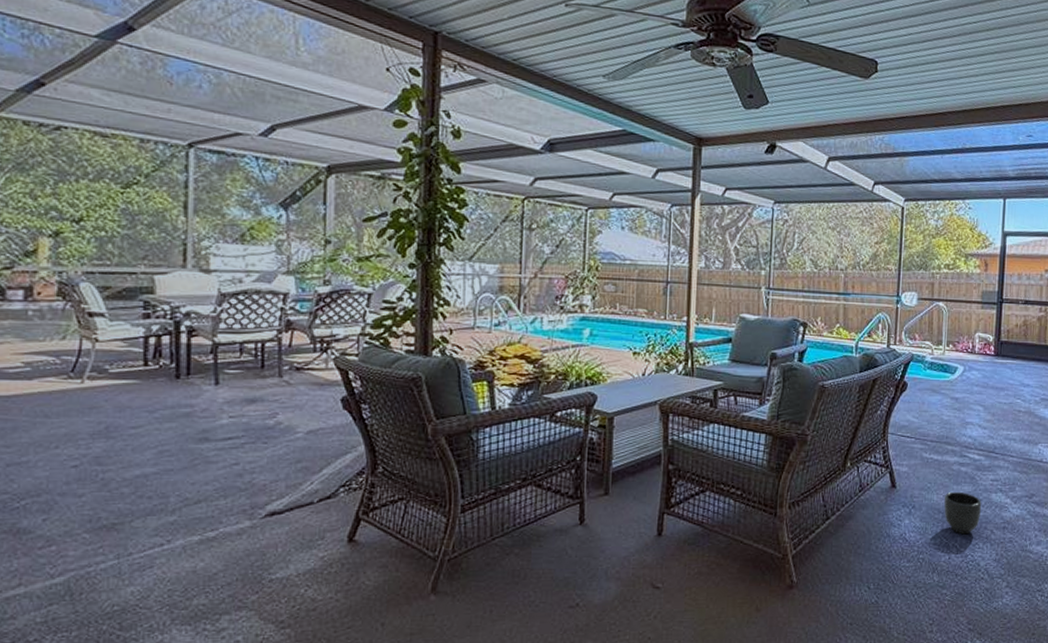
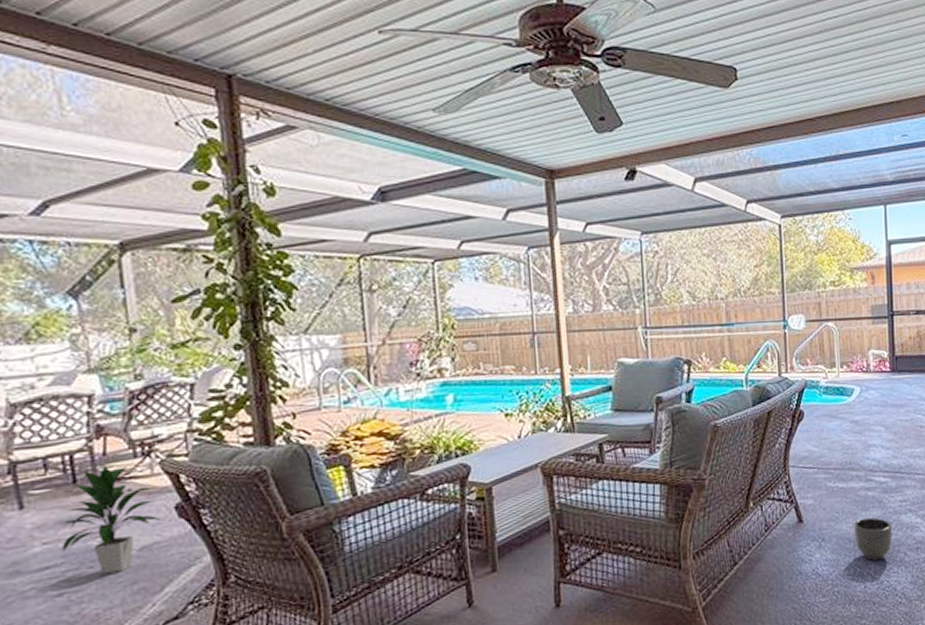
indoor plant: none [243,356,330,450] -> present [61,465,163,574]

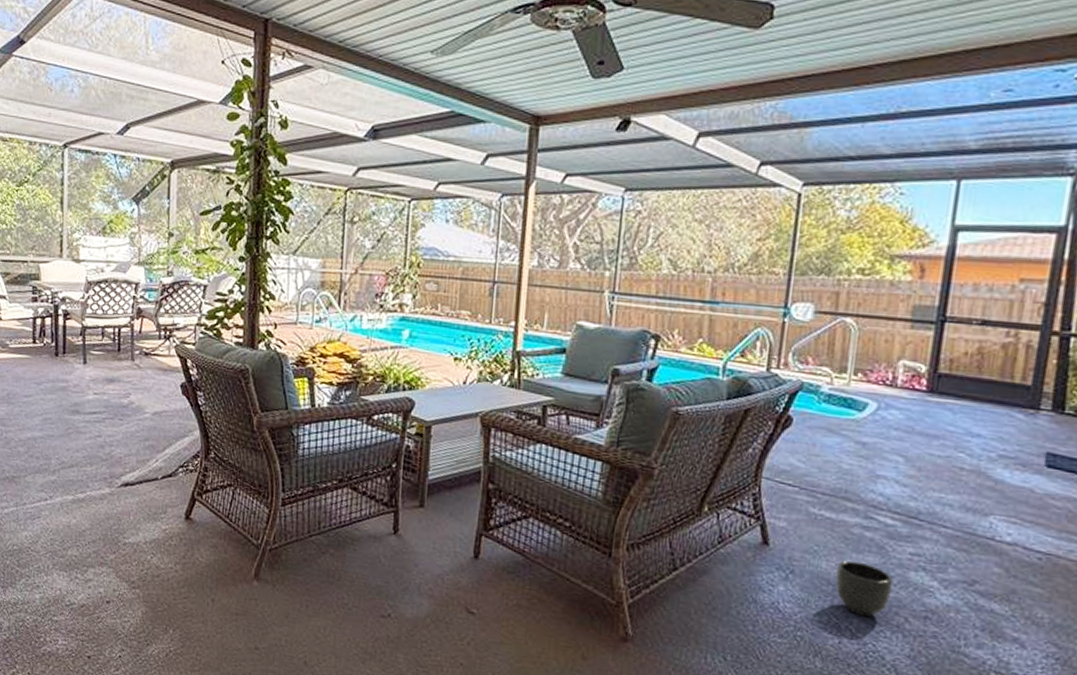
indoor plant: present [61,465,163,574] -> none [105,341,171,429]

